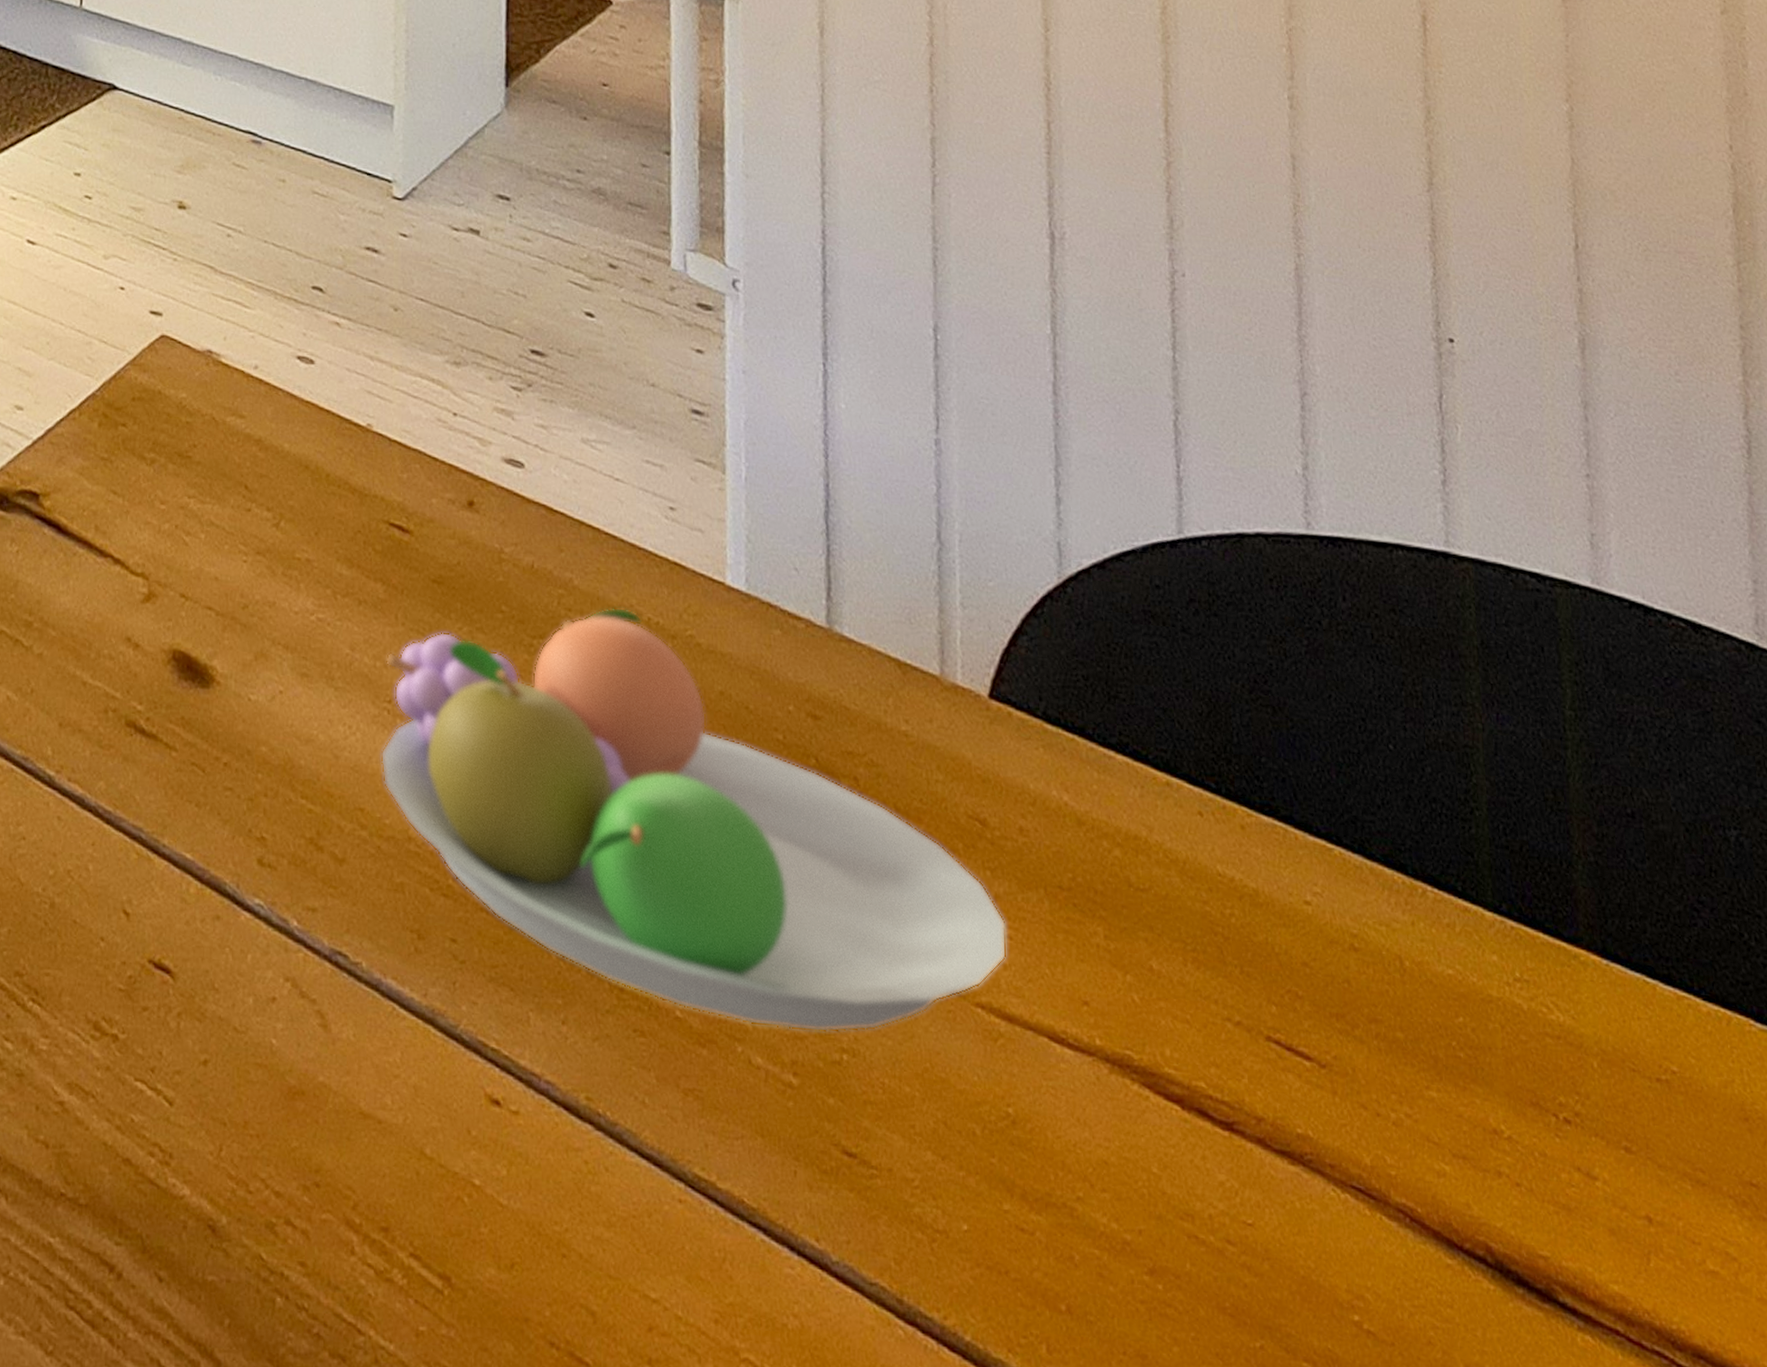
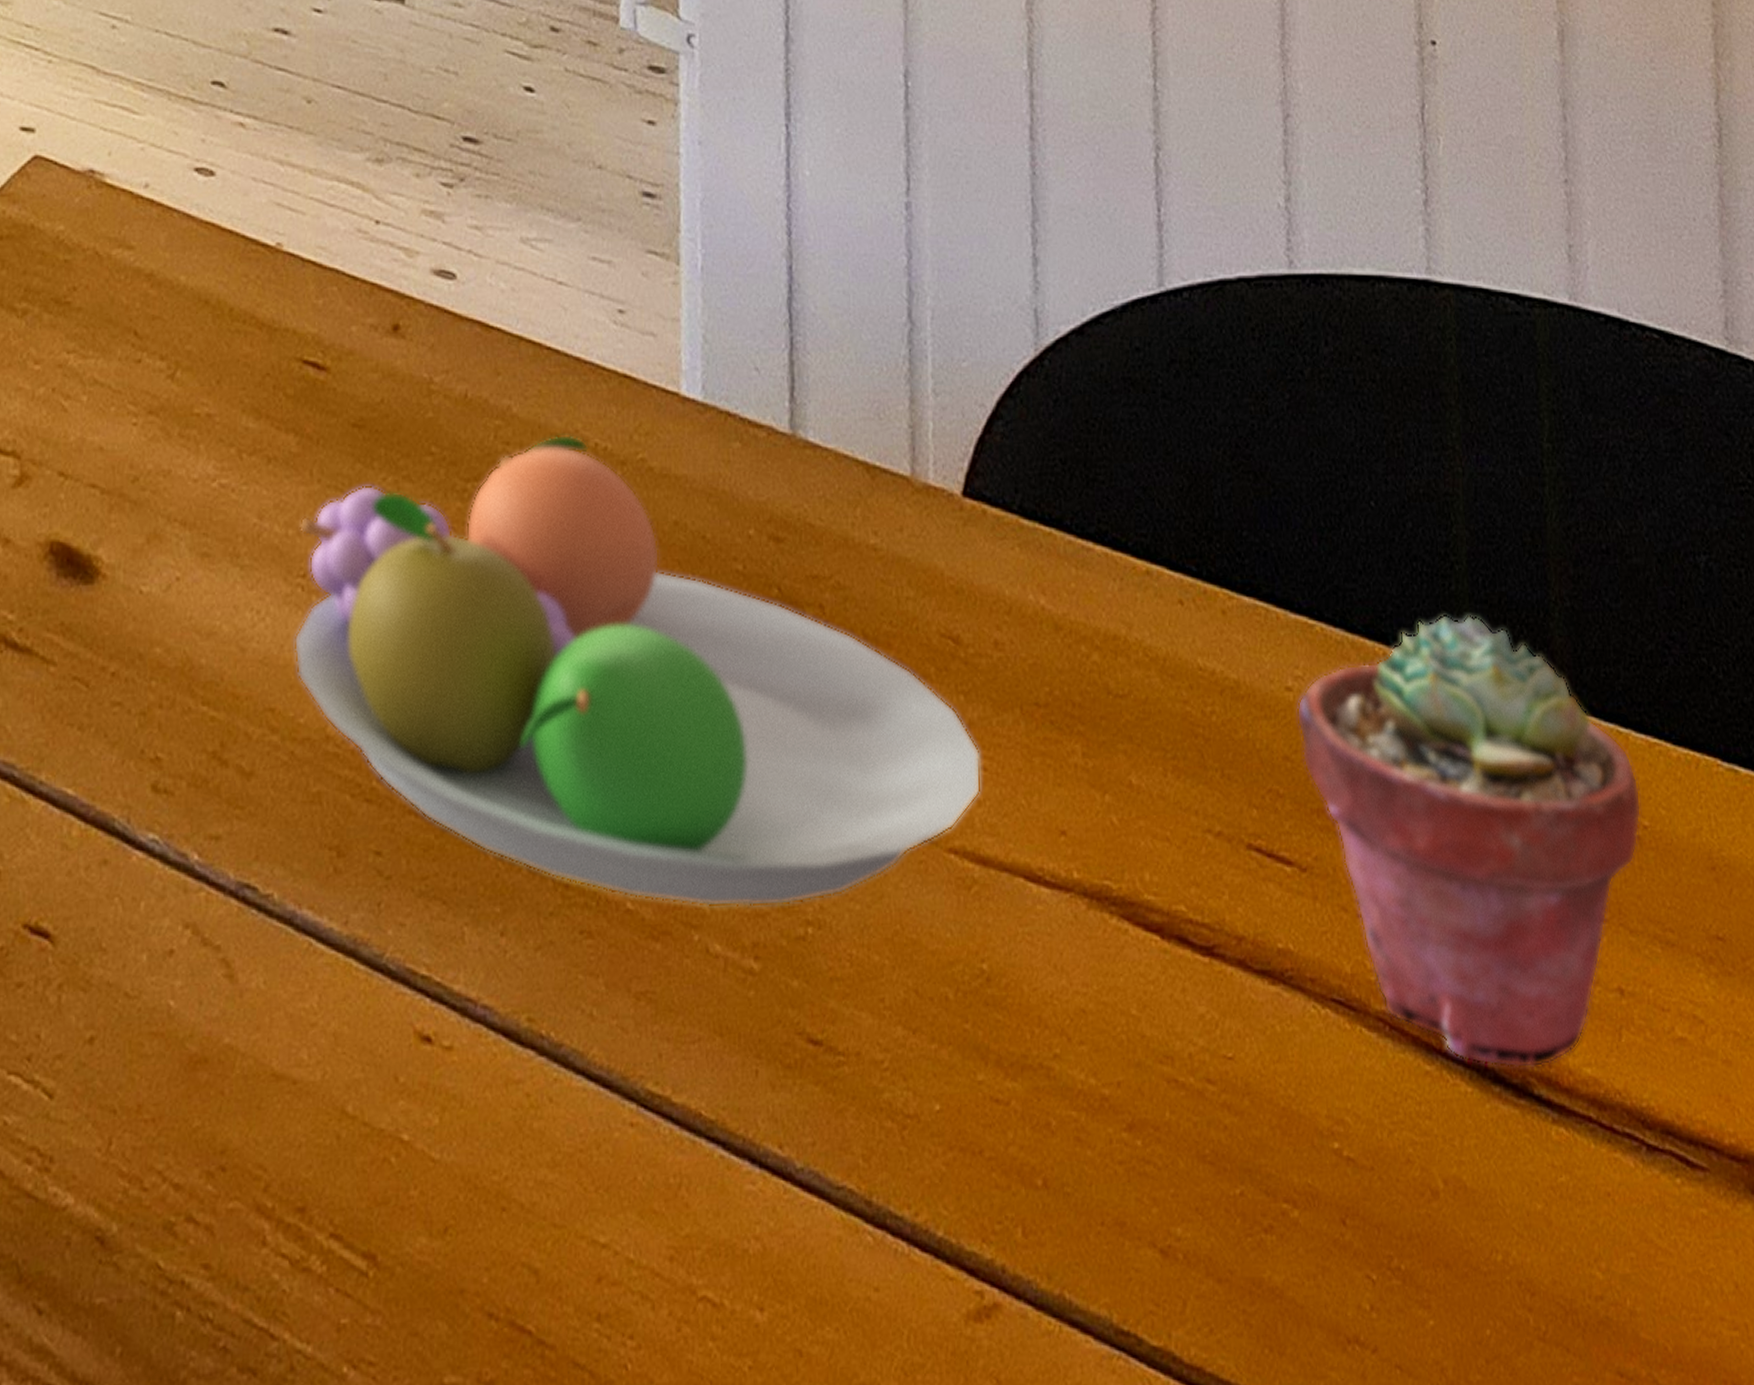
potted succulent: none [1315,854,1670,1278] -> present [1296,614,1642,1069]

